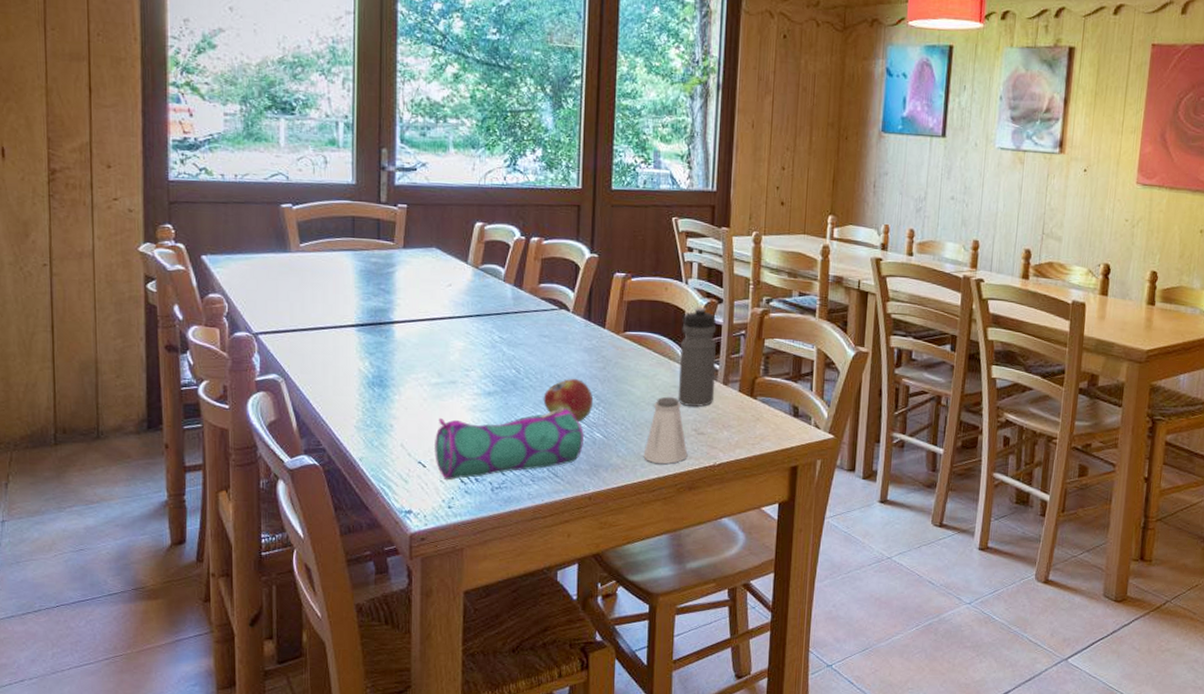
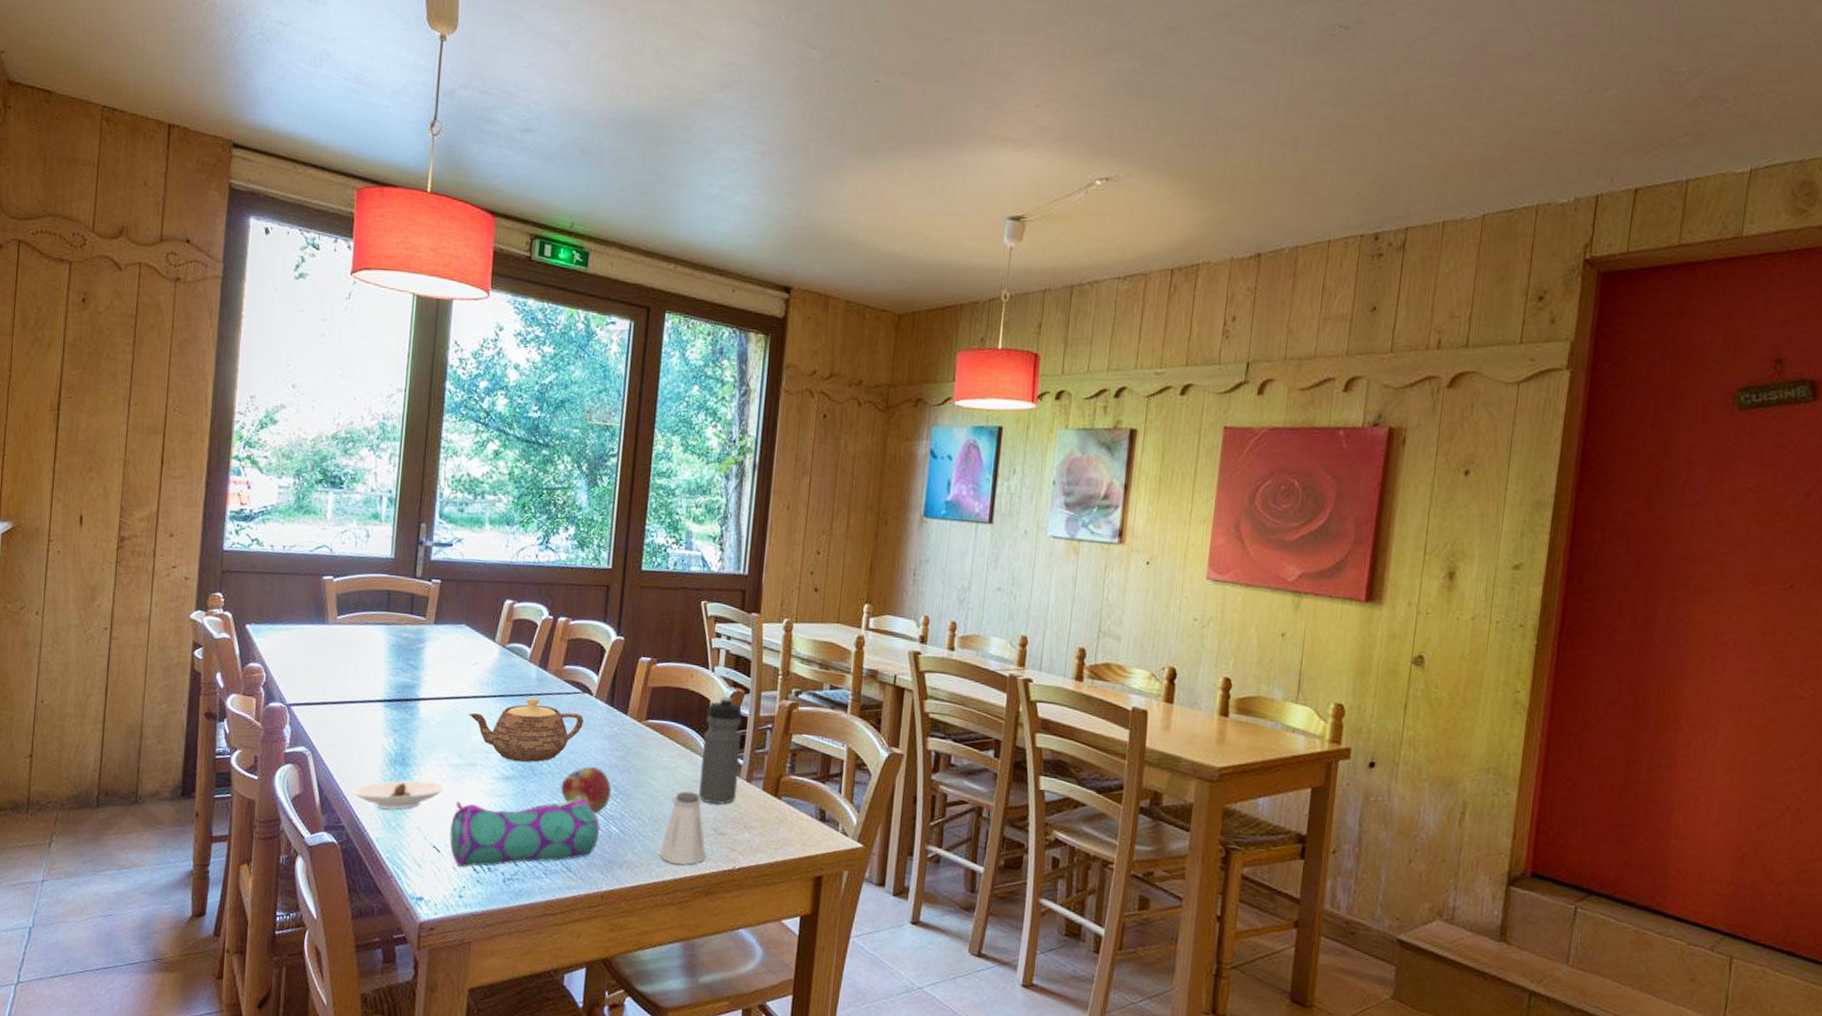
saucer: none [330,400,429,430] -> present [352,780,447,810]
teapot: none [445,316,562,378] -> present [469,698,584,763]

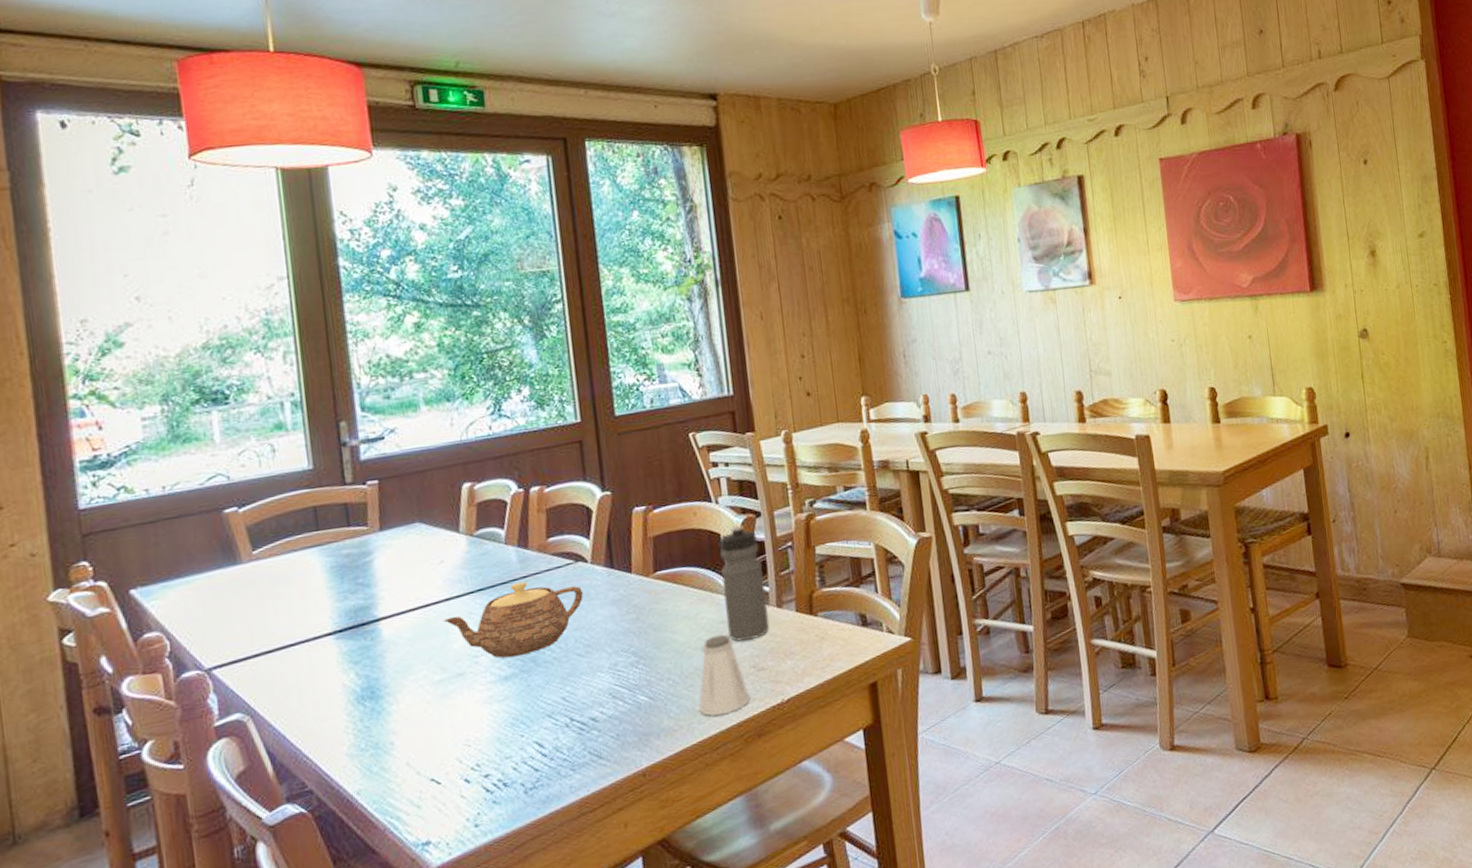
saucer: present [352,780,447,810] -> none [313,705,435,756]
pencil case: present [449,796,600,868] -> none [447,674,627,794]
fruit: present [560,767,612,813] -> none [571,638,632,688]

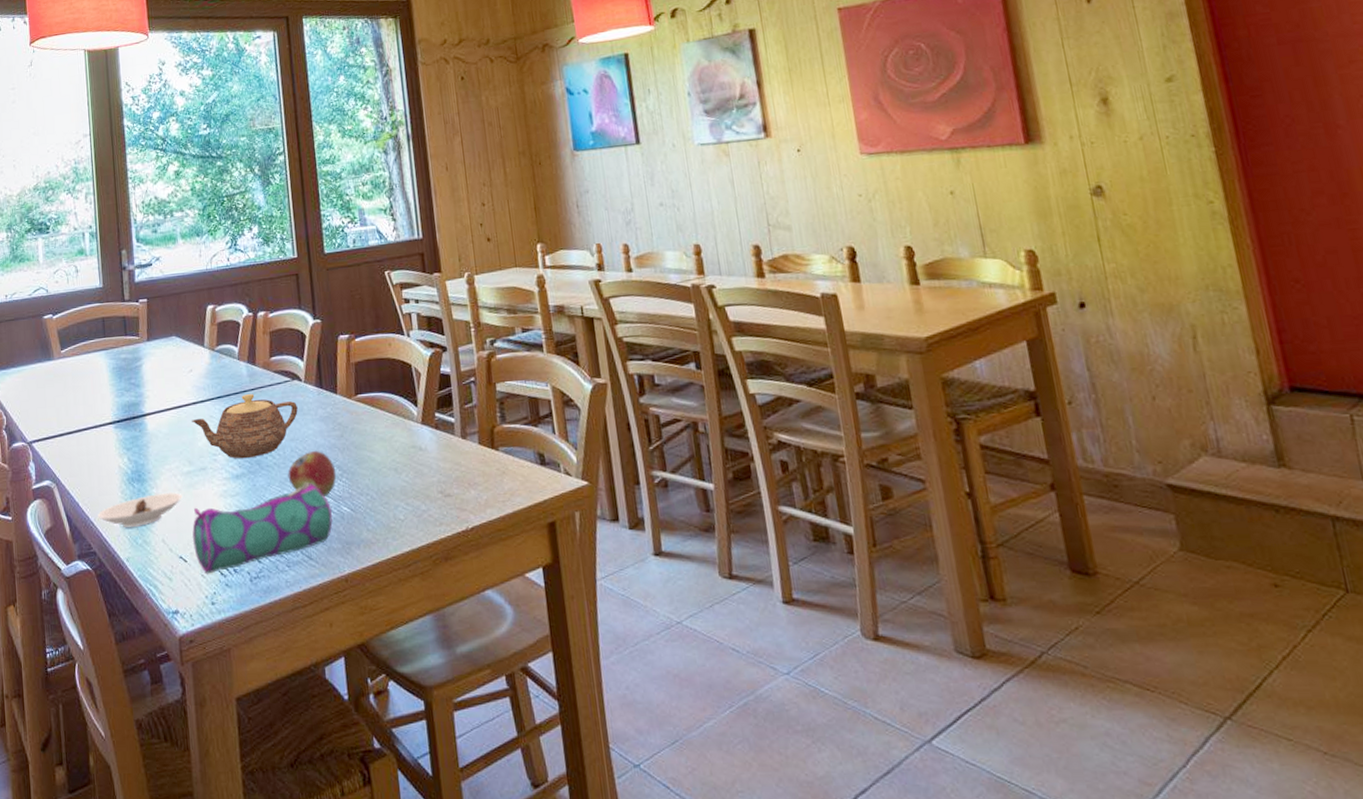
saucer: none [313,705,435,756] -> present [97,492,184,528]
pencil case: none [447,674,627,794] -> present [192,482,333,574]
fruit: none [571,638,632,688] -> present [287,451,337,496]
saltshaker: present [698,634,751,717] -> none [393,458,438,534]
water bottle: present [720,525,770,641] -> none [411,358,455,467]

